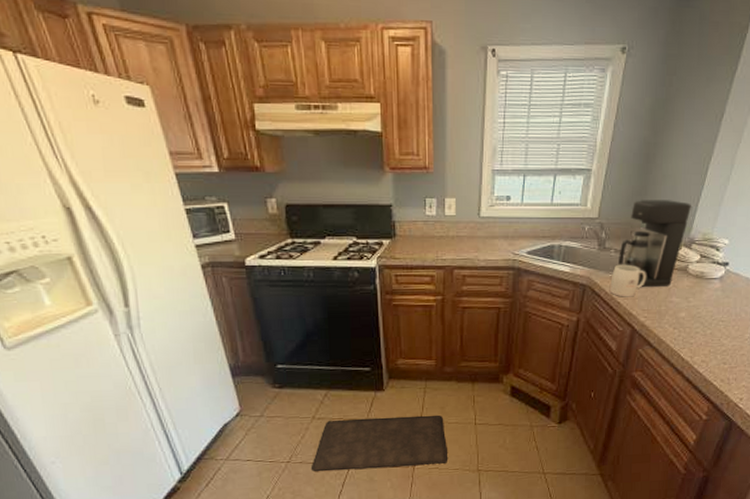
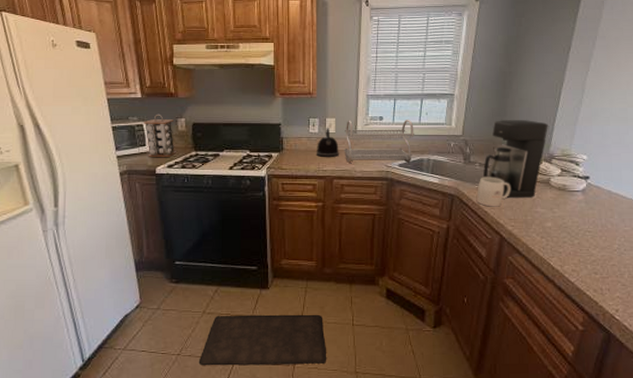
spice rack: none [225,192,270,247] -> present [144,114,178,158]
kettle: none [433,208,460,244] -> present [316,127,339,157]
dish rack: none [465,198,546,252] -> present [344,119,415,164]

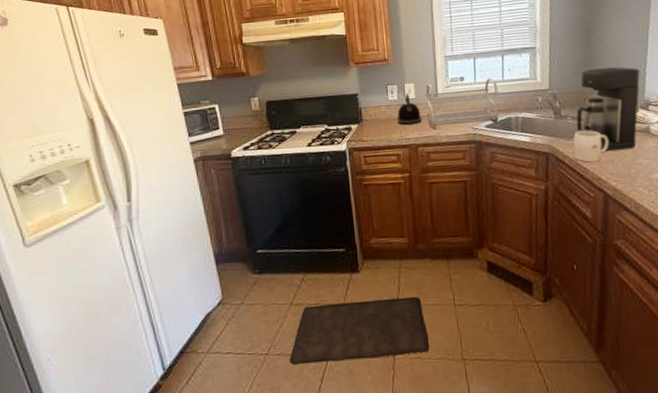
spice rack: present [144,114,178,158] -> none [216,95,253,141]

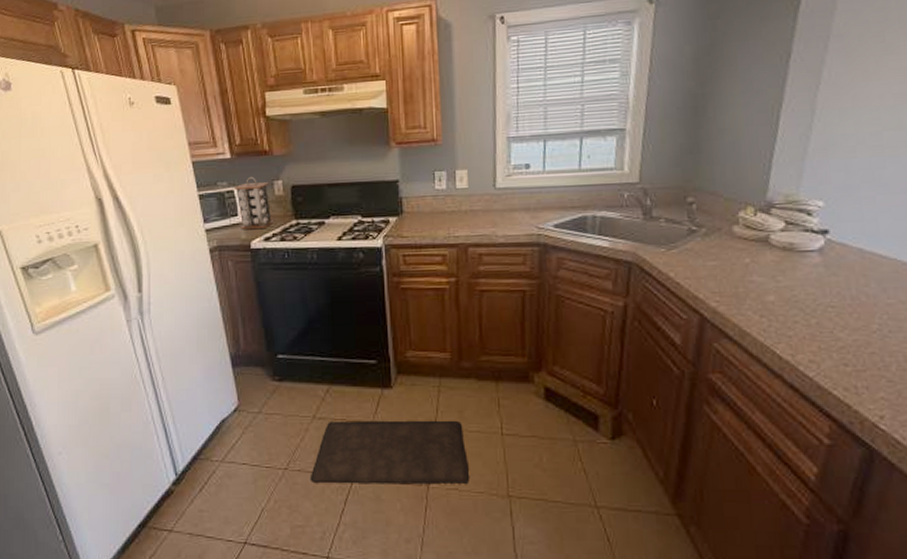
spice rack: none [216,95,253,141] -> present [234,176,275,230]
kettle: present [397,92,422,125] -> none [444,181,474,220]
dish rack: present [425,77,500,130] -> none [480,165,575,227]
mug: present [572,130,609,163] -> none [663,236,712,277]
coffee maker: present [576,67,640,151] -> none [671,157,763,263]

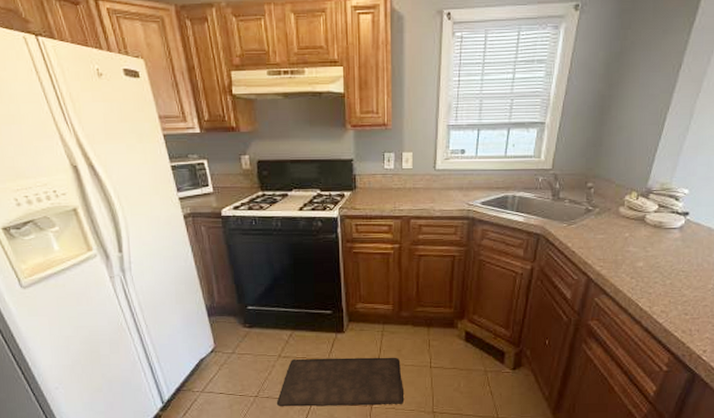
spice rack: present [234,176,275,230] -> none [205,150,243,199]

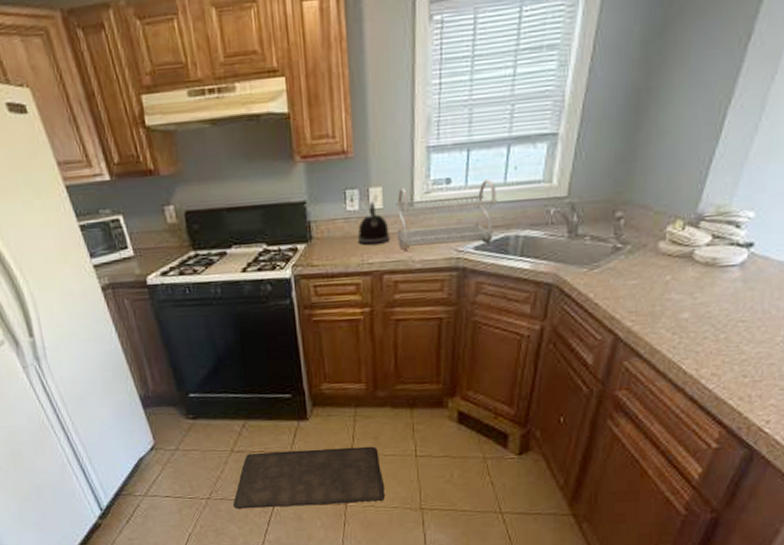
kettle: none [391,162,417,195] -> present [357,200,390,245]
dish rack: none [422,151,500,202] -> present [396,178,498,252]

